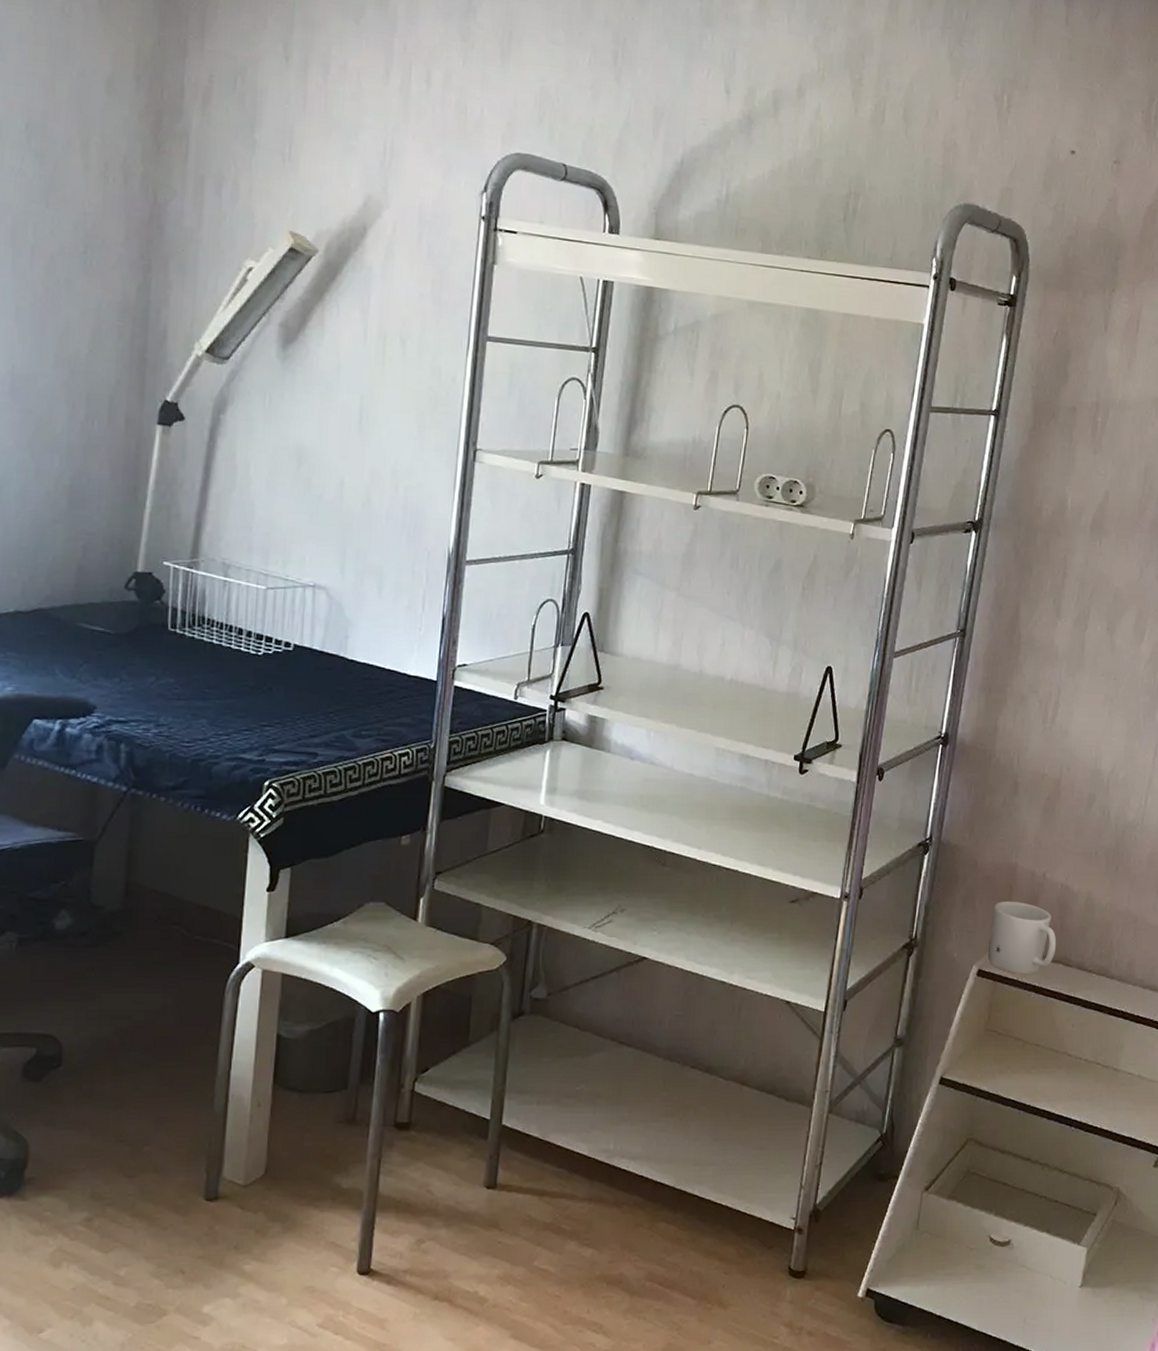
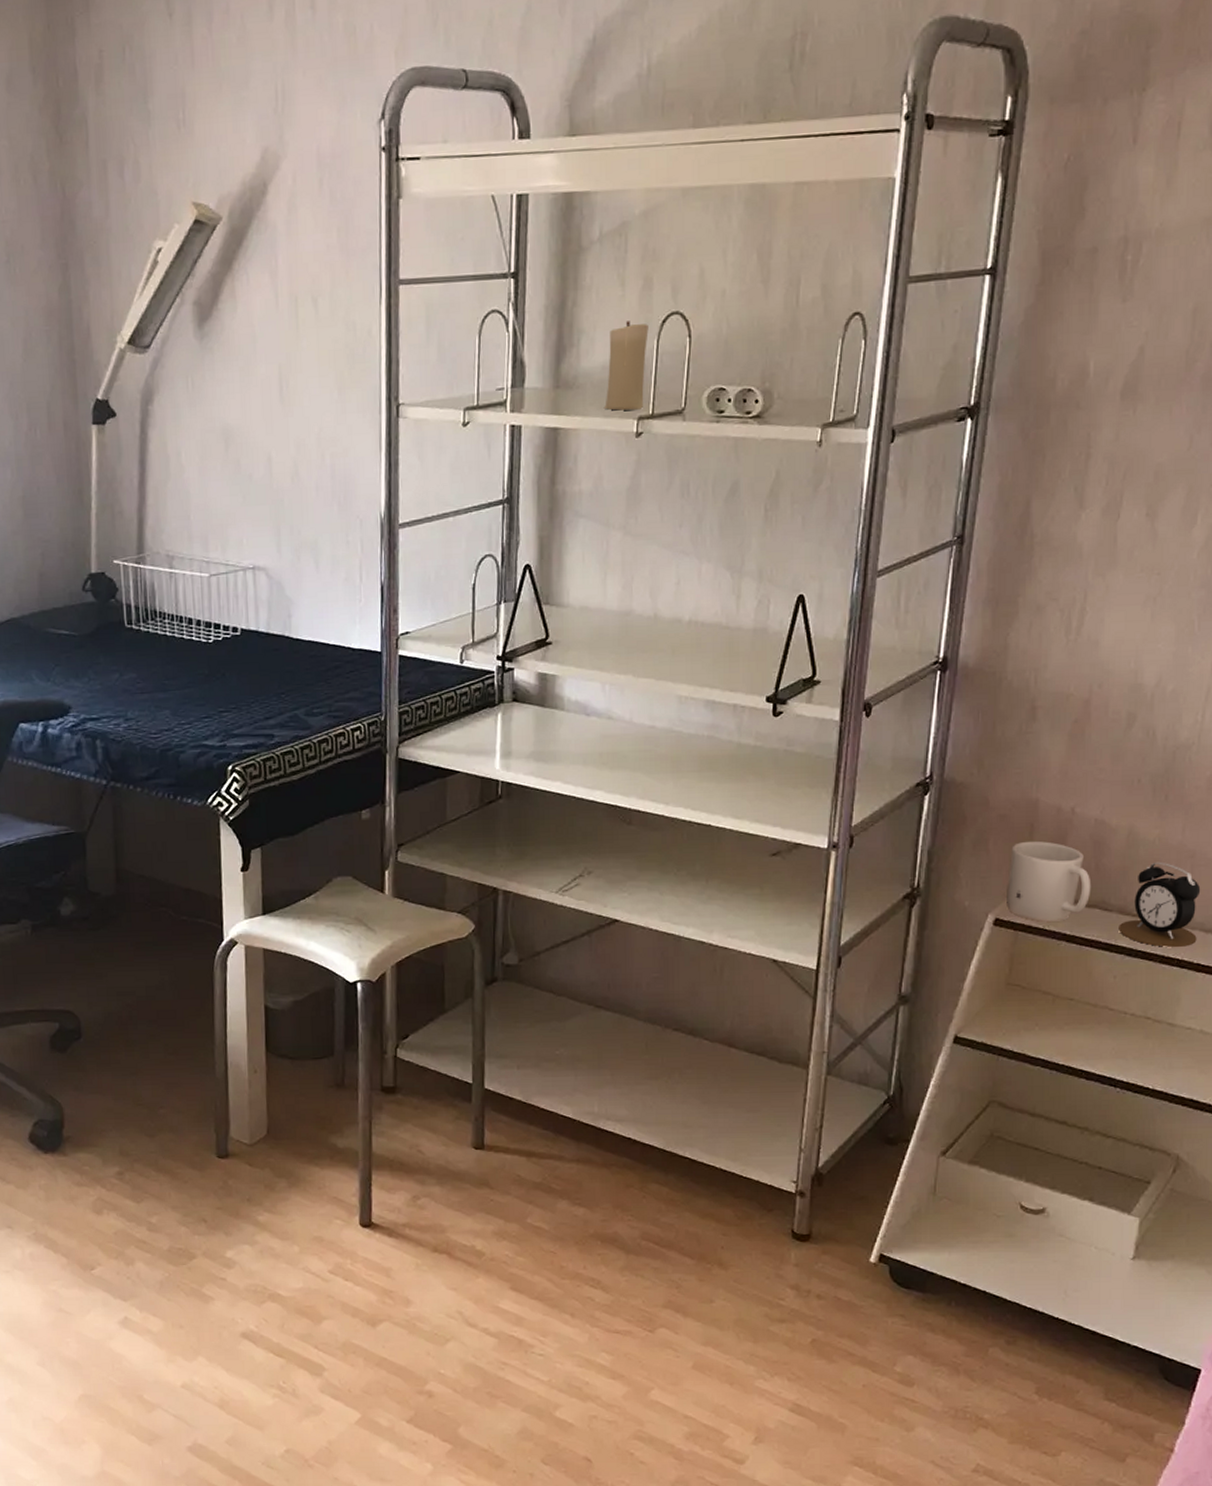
candle: none [667,406,712,485] -> present [603,321,649,411]
alarm clock: none [1077,924,1141,1001] -> present [1119,861,1201,948]

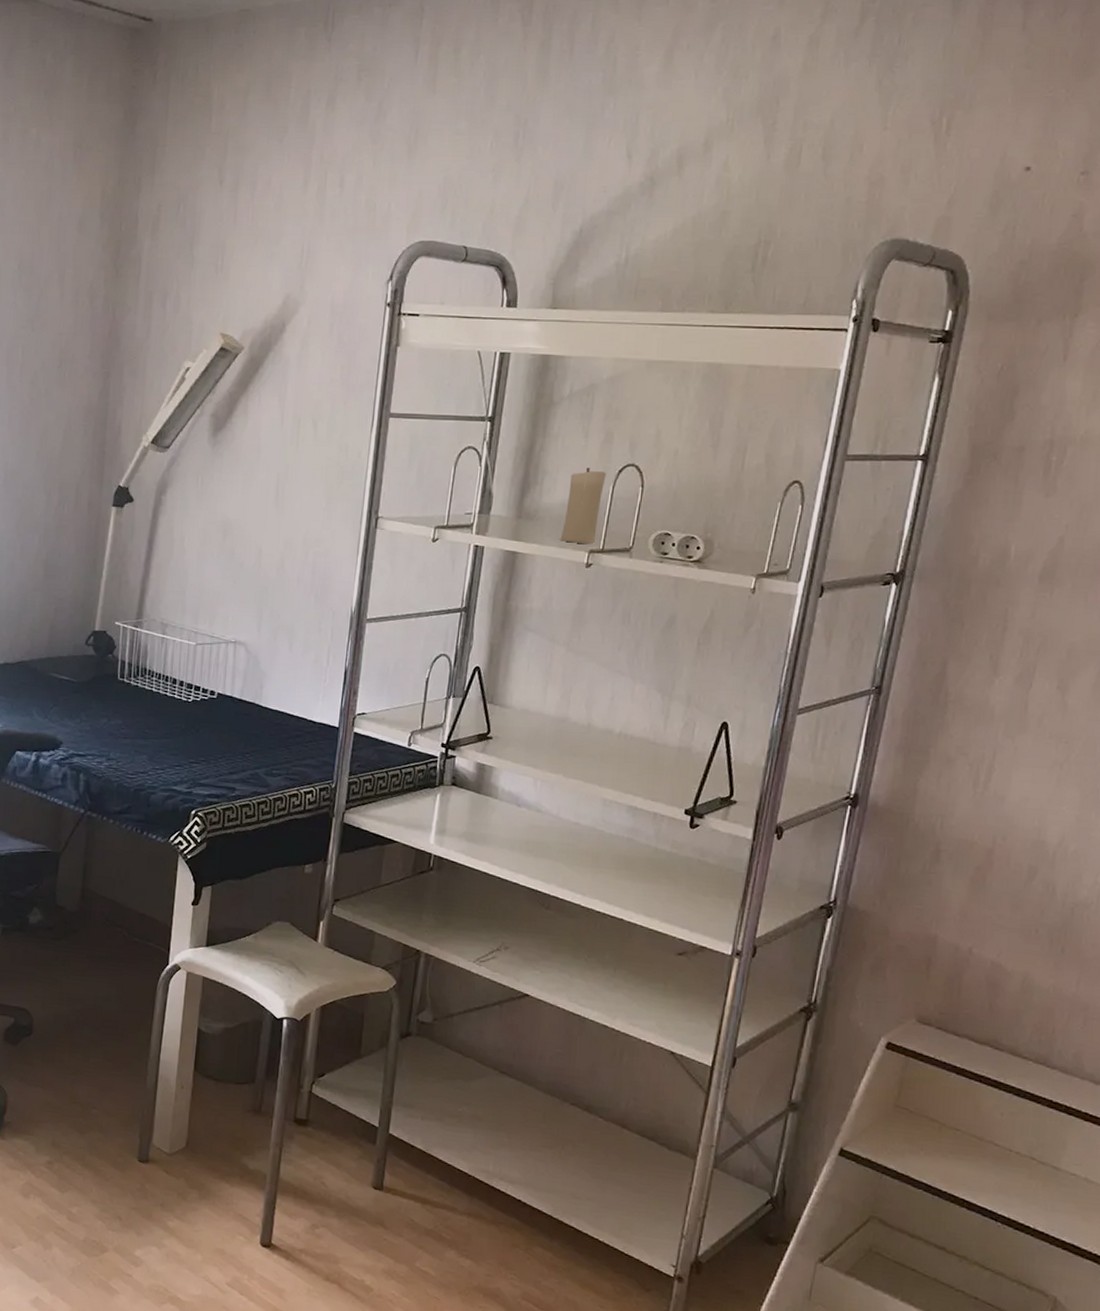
mug: present [1007,840,1092,922] -> none [900,973,984,1054]
alarm clock: present [1119,861,1201,948] -> none [1008,1009,1093,1095]

